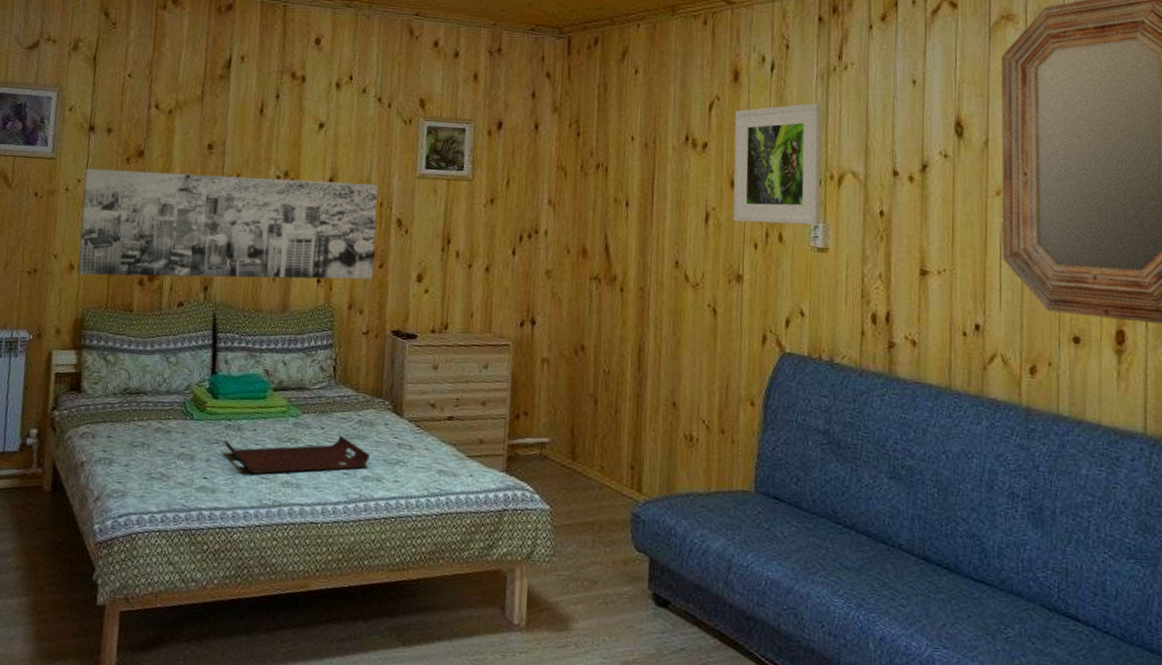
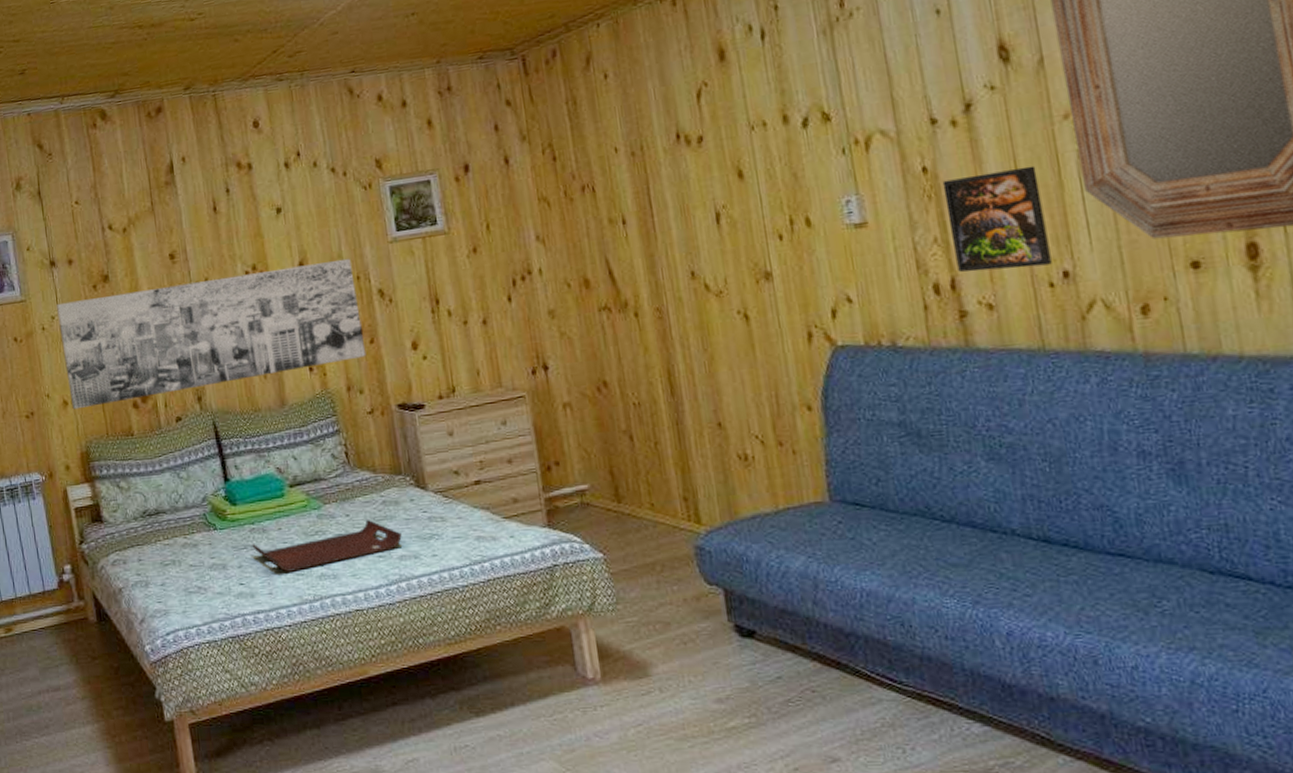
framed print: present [733,103,822,225] -> none [727,62,852,216]
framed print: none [893,226,968,316] -> present [942,165,1052,272]

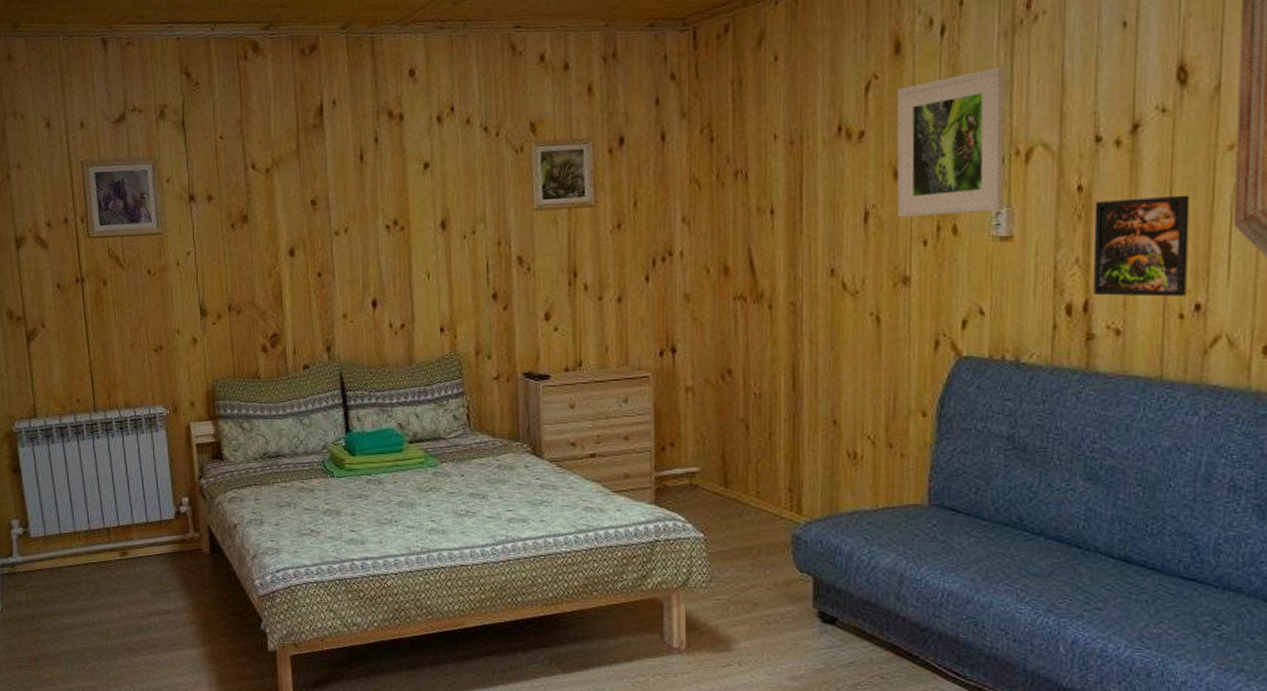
wall art: present [55,258,367,410] -> none [192,222,499,348]
serving tray: present [252,519,402,572] -> none [367,480,513,524]
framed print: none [727,62,852,216] -> present [896,66,1005,218]

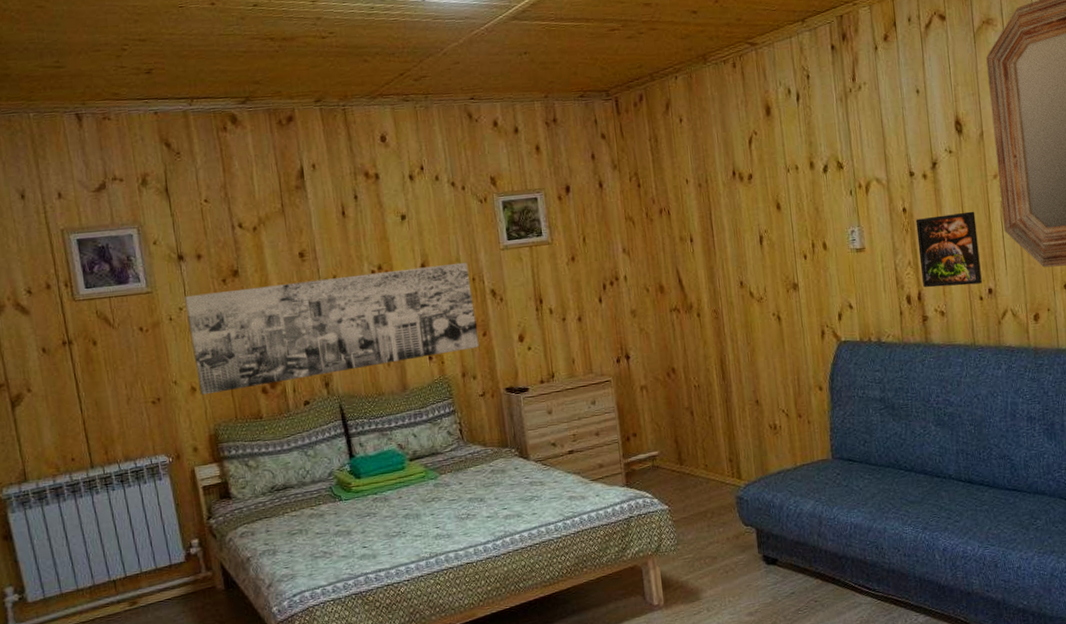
wall art: none [192,222,499,348] -> present [183,262,480,395]
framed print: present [896,66,1005,218] -> none [771,123,856,239]

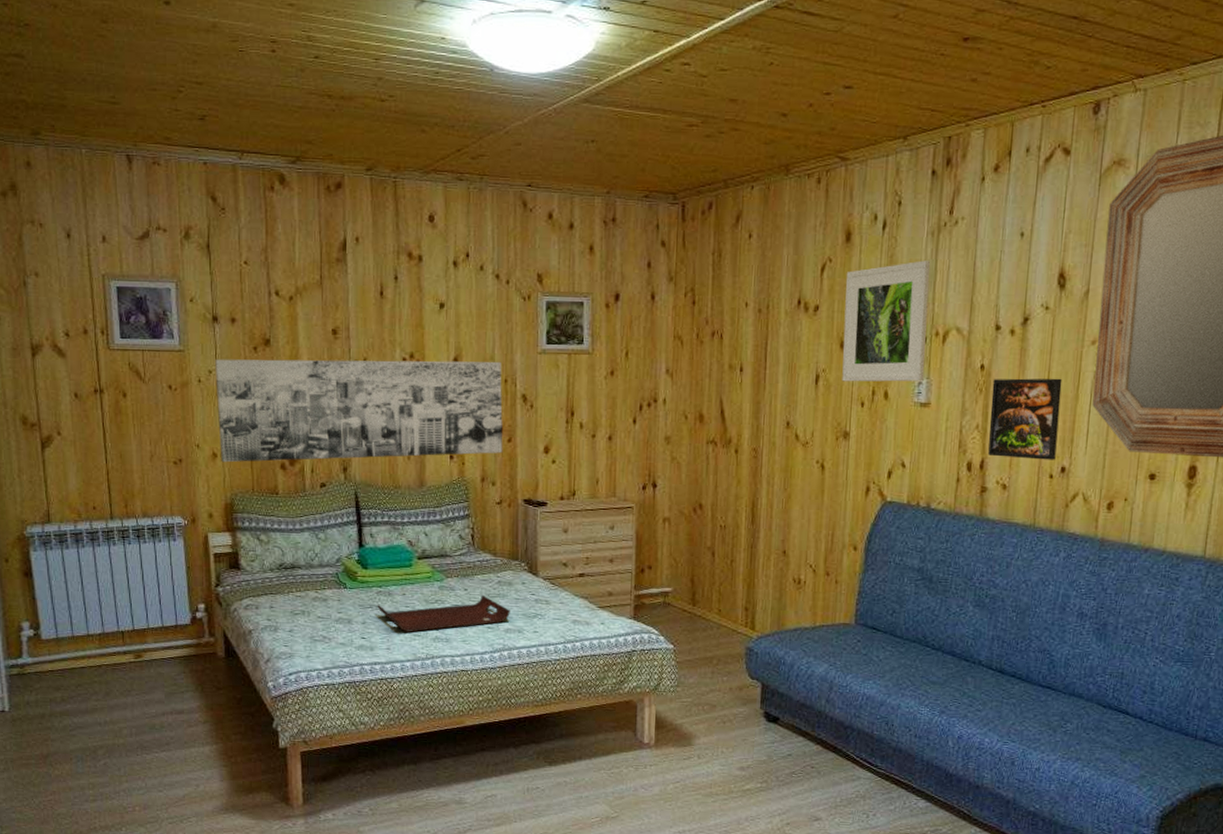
serving tray: none [375,485,507,535] -> present [377,594,510,632]
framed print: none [771,123,856,239] -> present [842,260,931,382]

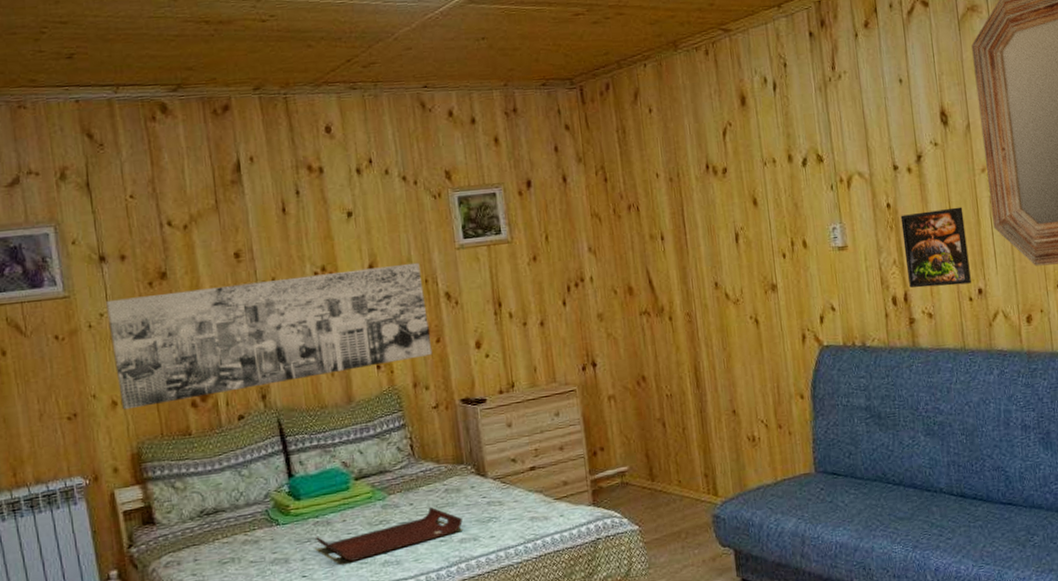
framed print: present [842,260,931,382] -> none [747,114,837,237]

